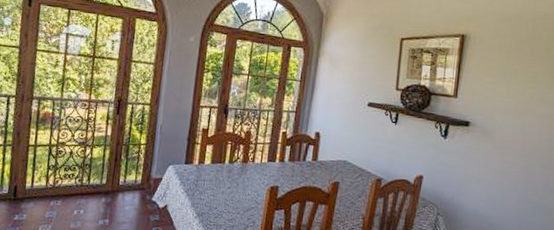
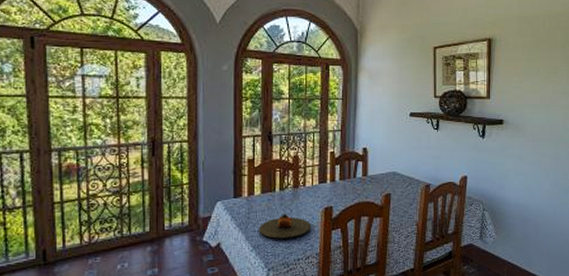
plate: none [204,186,256,212] -> present [258,214,312,239]

